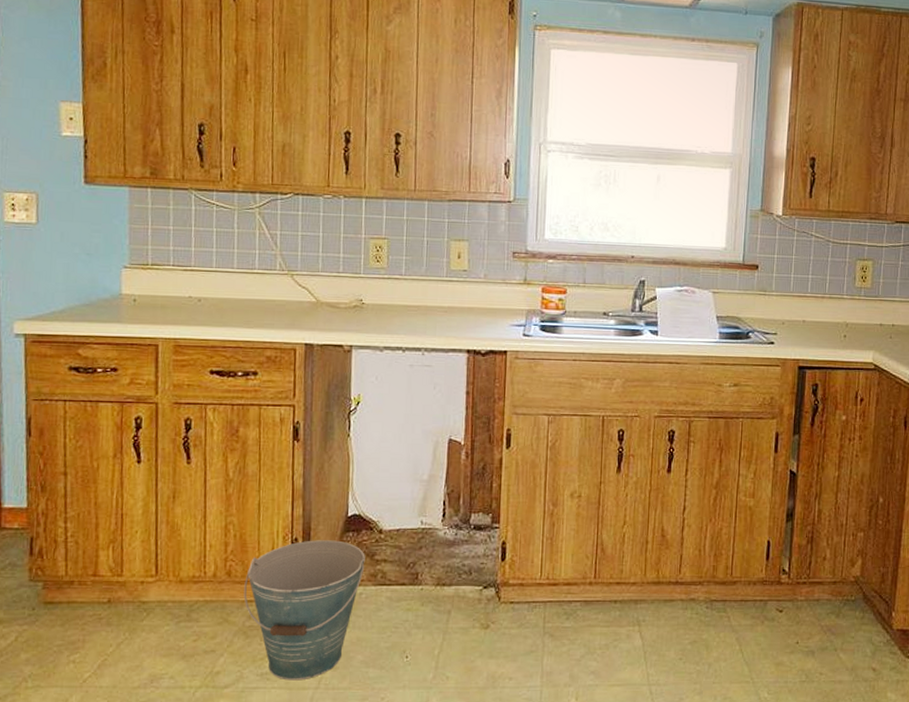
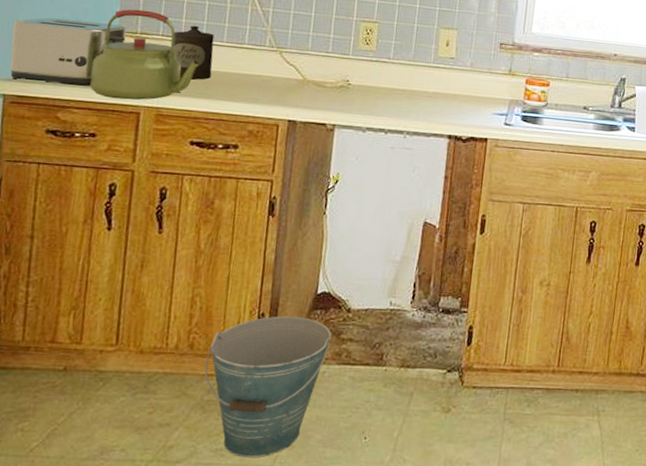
toaster: none [26,254,138,321] -> present [10,17,127,86]
kettle: none [106,240,213,333] -> present [90,9,200,101]
canister: none [184,253,225,308] -> present [173,25,215,80]

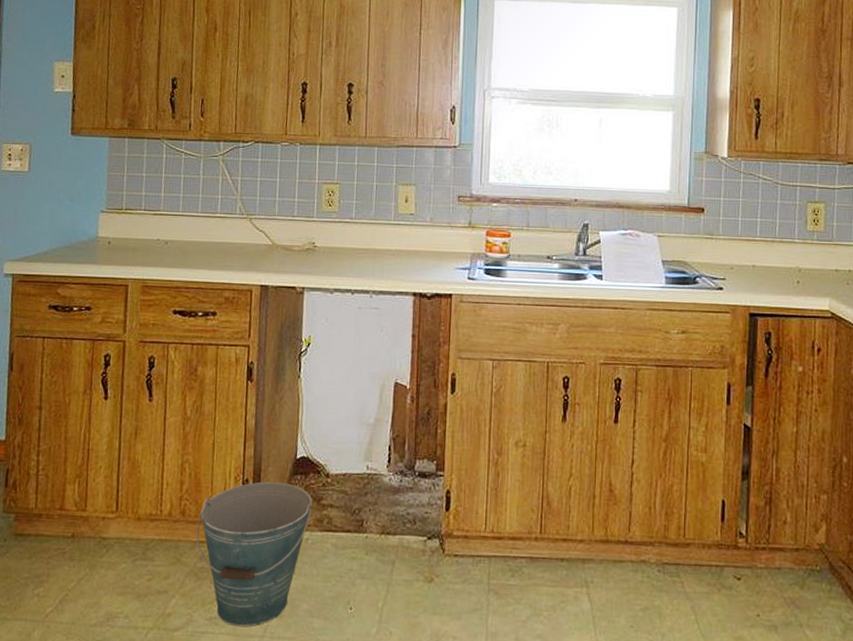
toaster: present [10,17,127,86] -> none [16,200,114,262]
kettle: present [90,9,200,101] -> none [84,187,178,274]
canister: present [173,25,215,80] -> none [154,198,190,251]

